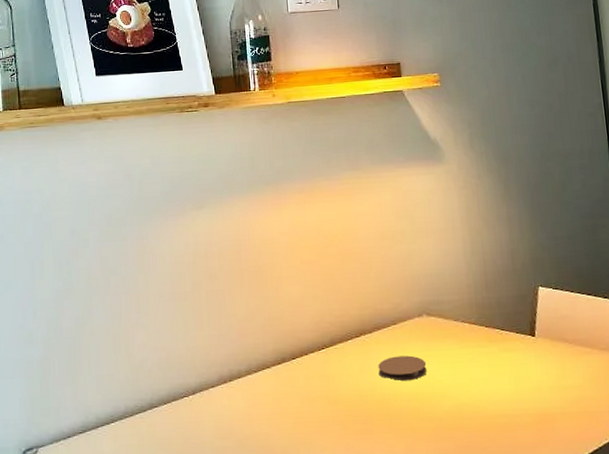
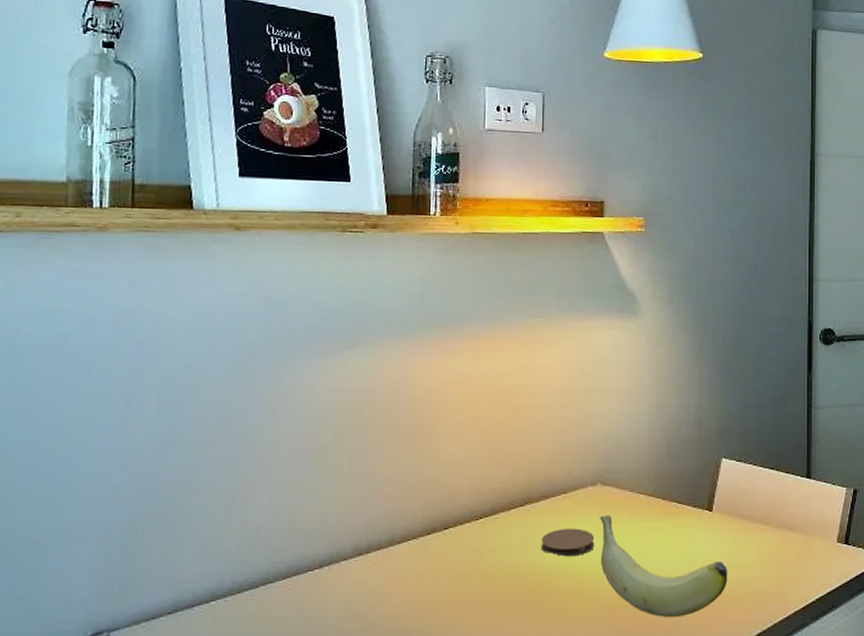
banana: none [429,343,558,436] -> present [600,515,728,618]

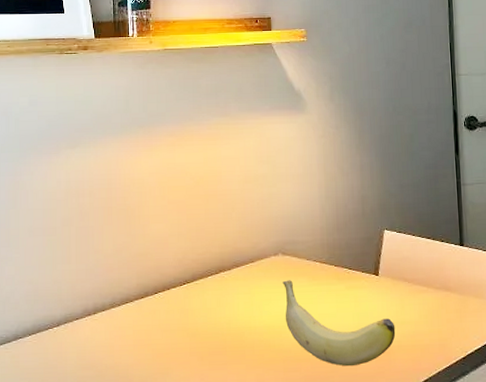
coaster: present [541,528,595,557] -> none [235,291,280,316]

